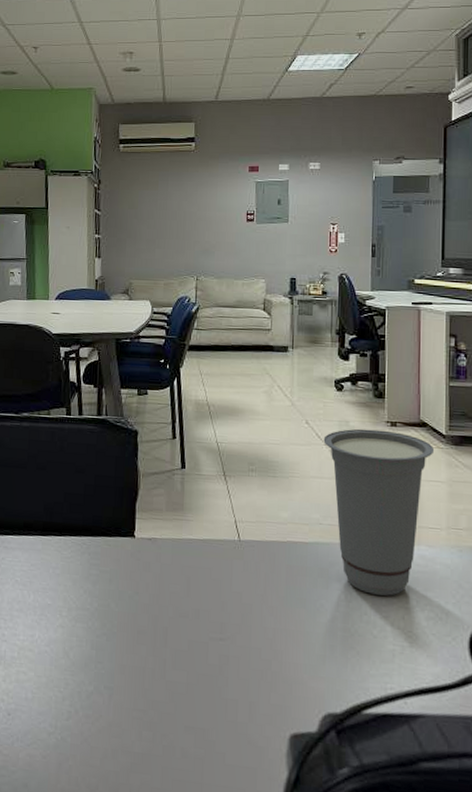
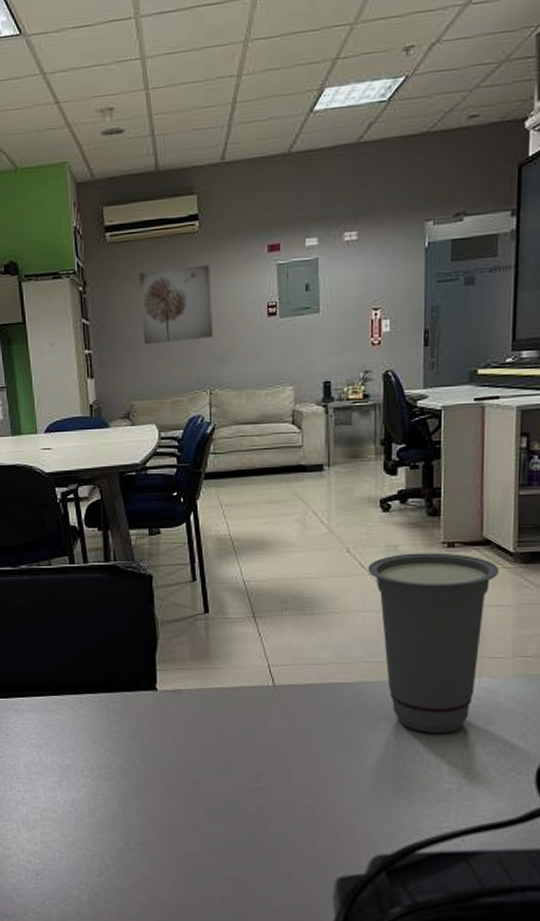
wall art: none [144,177,202,235] -> present [139,265,214,345]

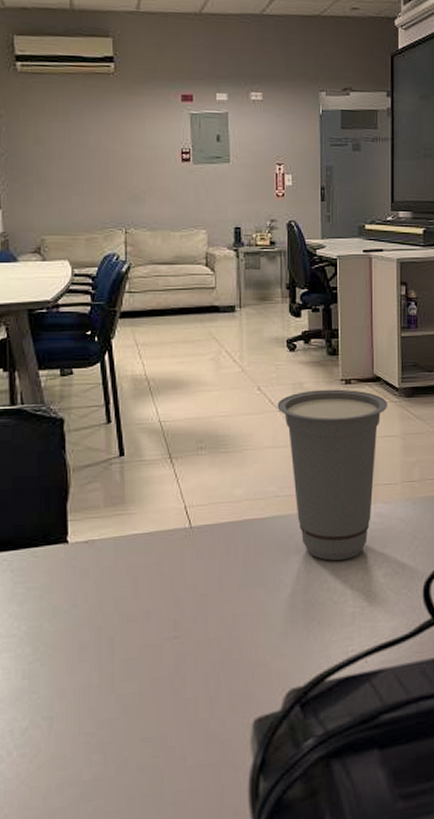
wall art: present [139,265,214,345] -> none [52,105,129,179]

